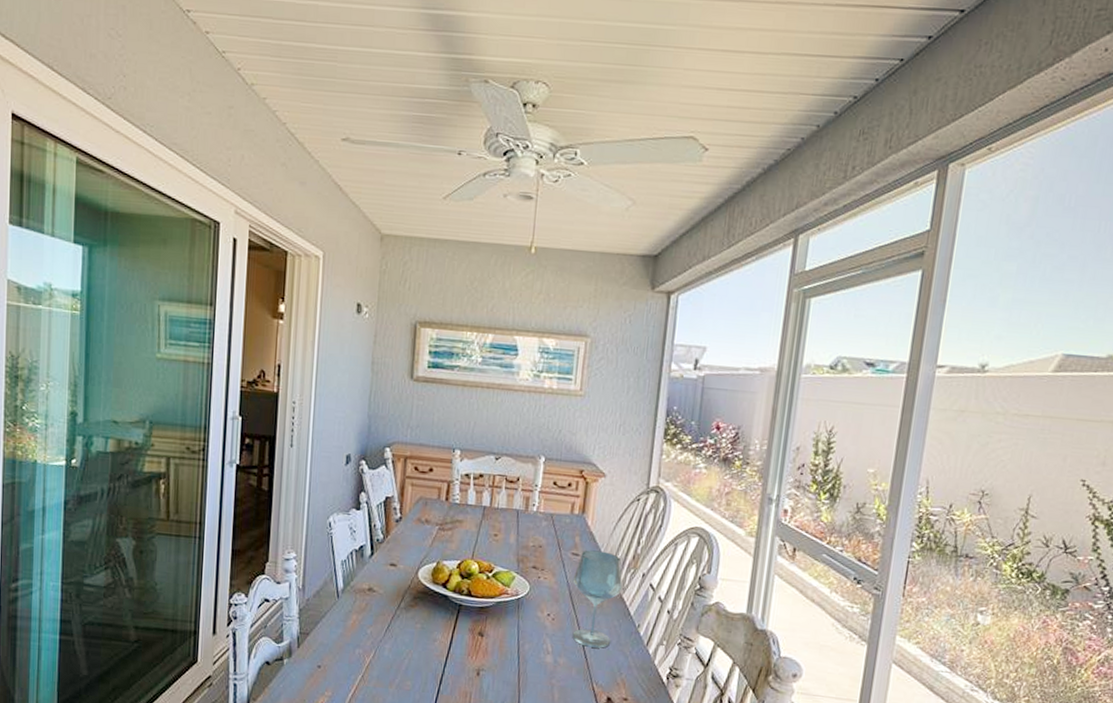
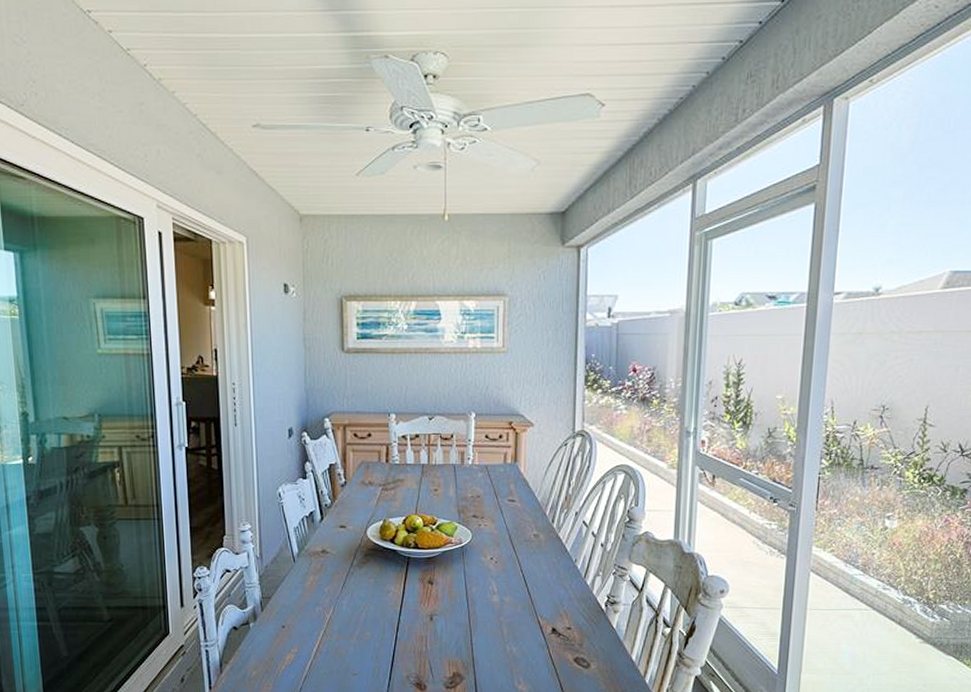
wine glass: present [572,550,623,648] -> none [512,495,558,584]

